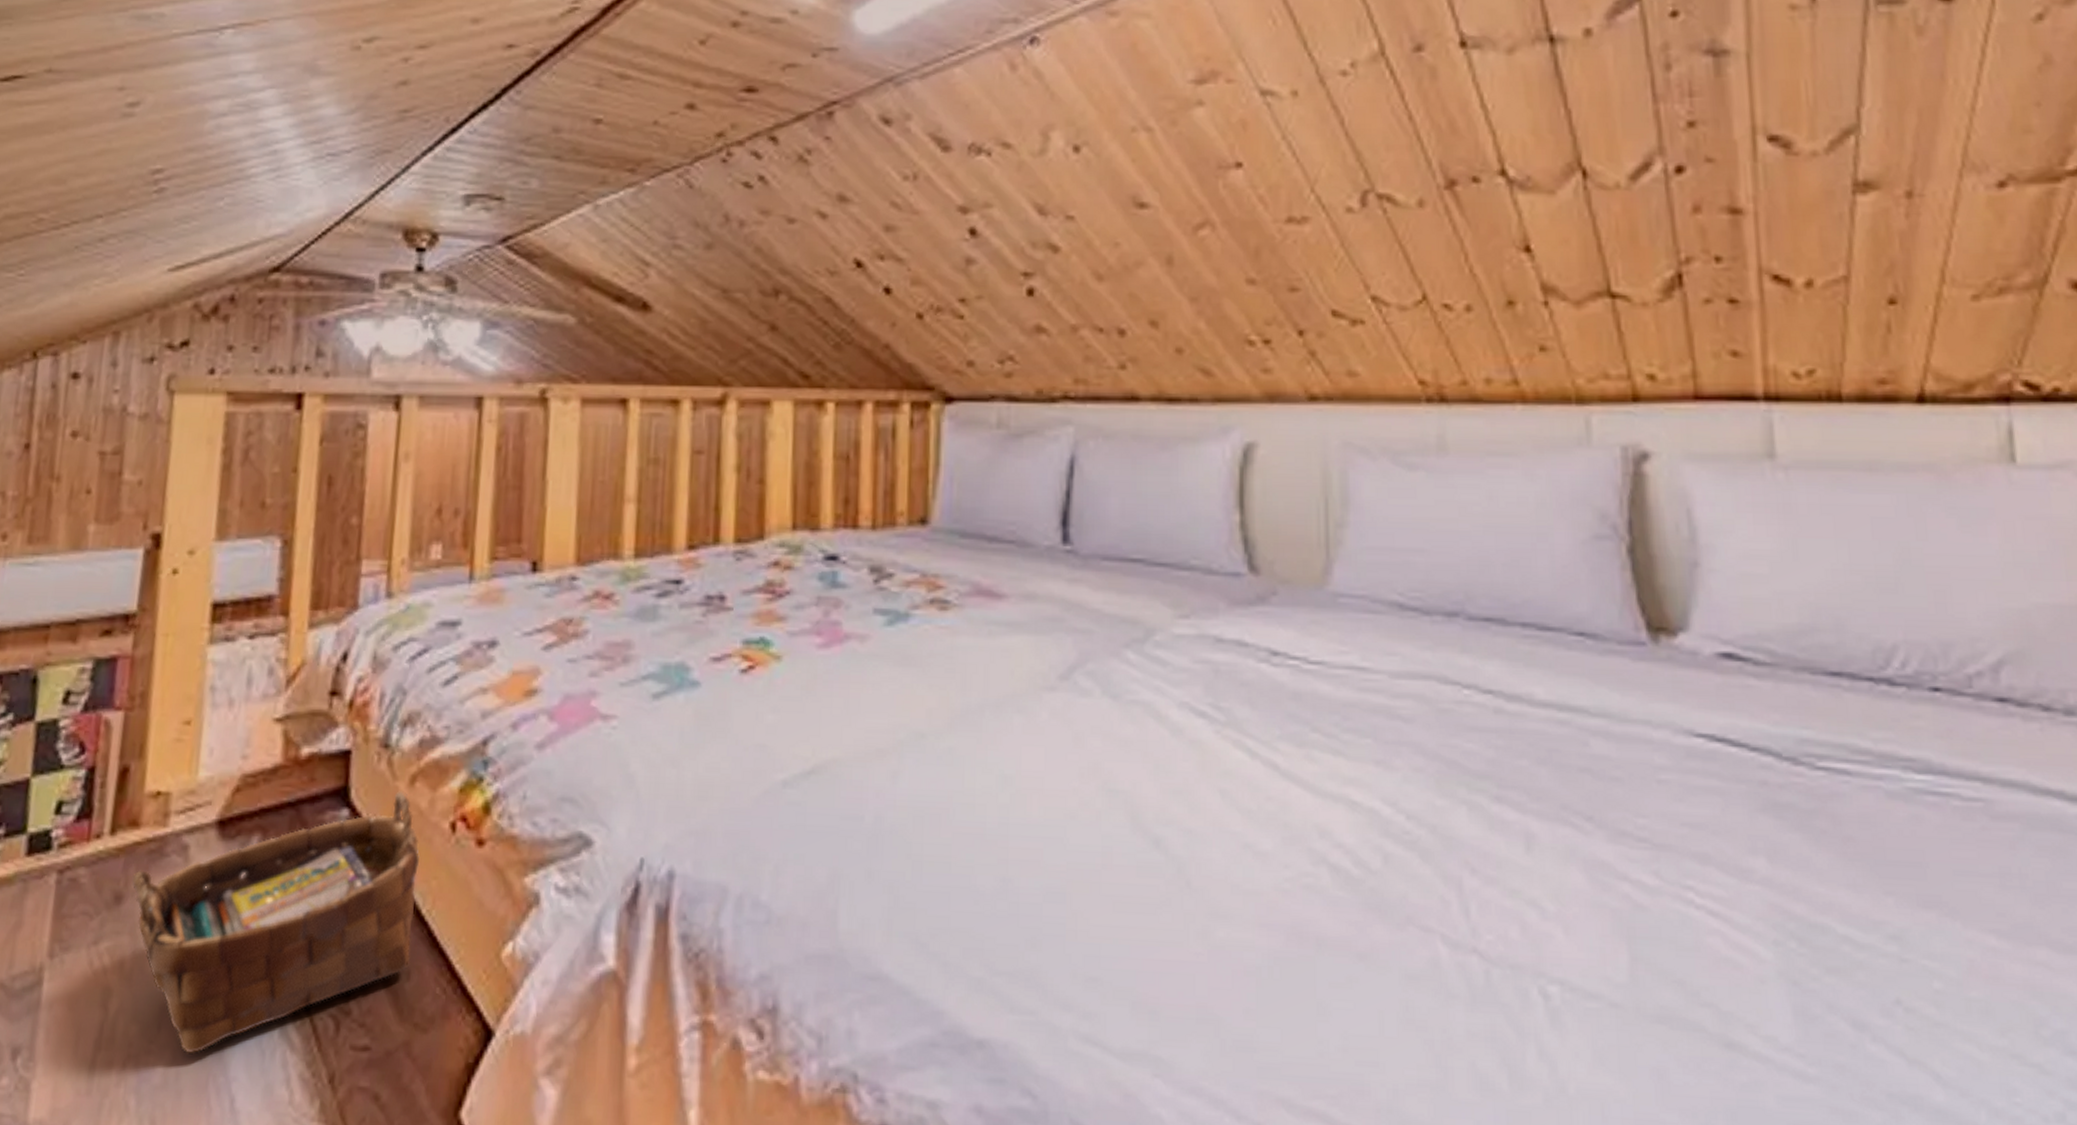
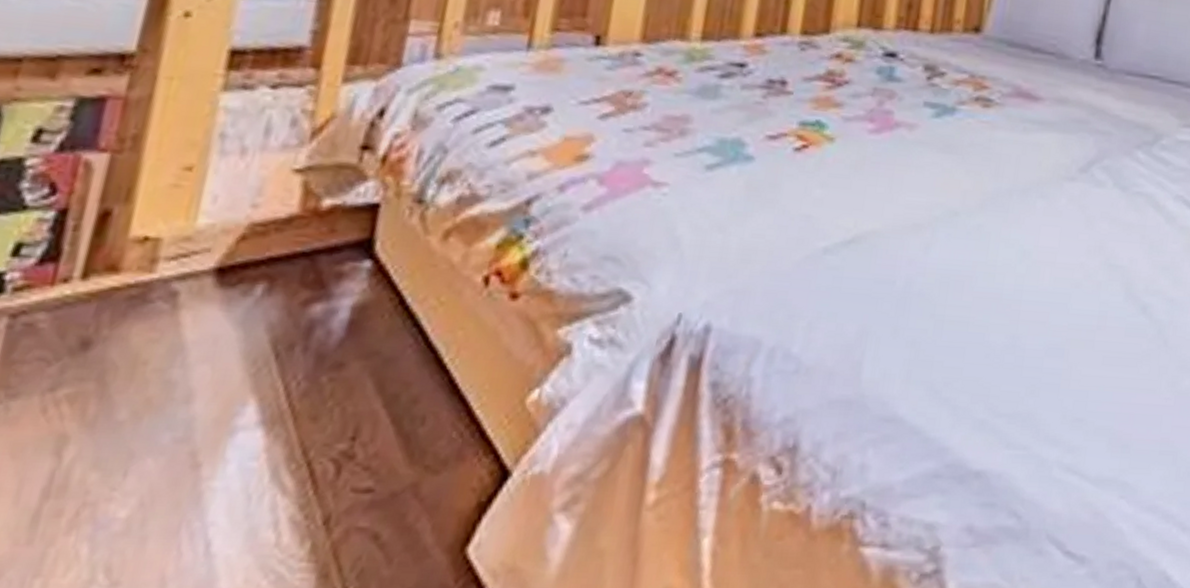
woven basket: present [132,791,420,1054] -> none [105,245,448,500]

